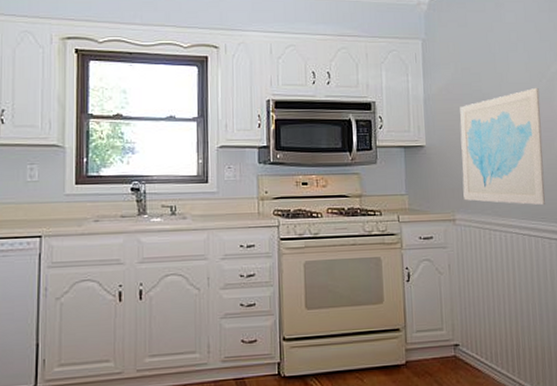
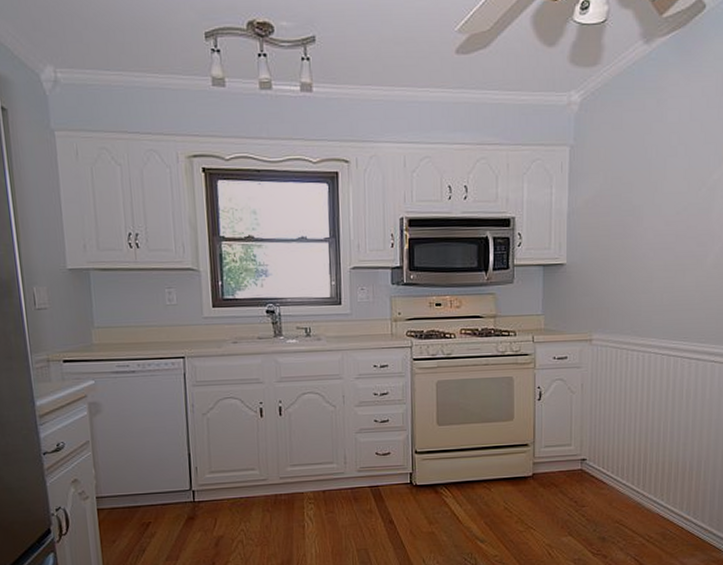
wall art: present [460,88,546,206] -> none [603,198,697,325]

